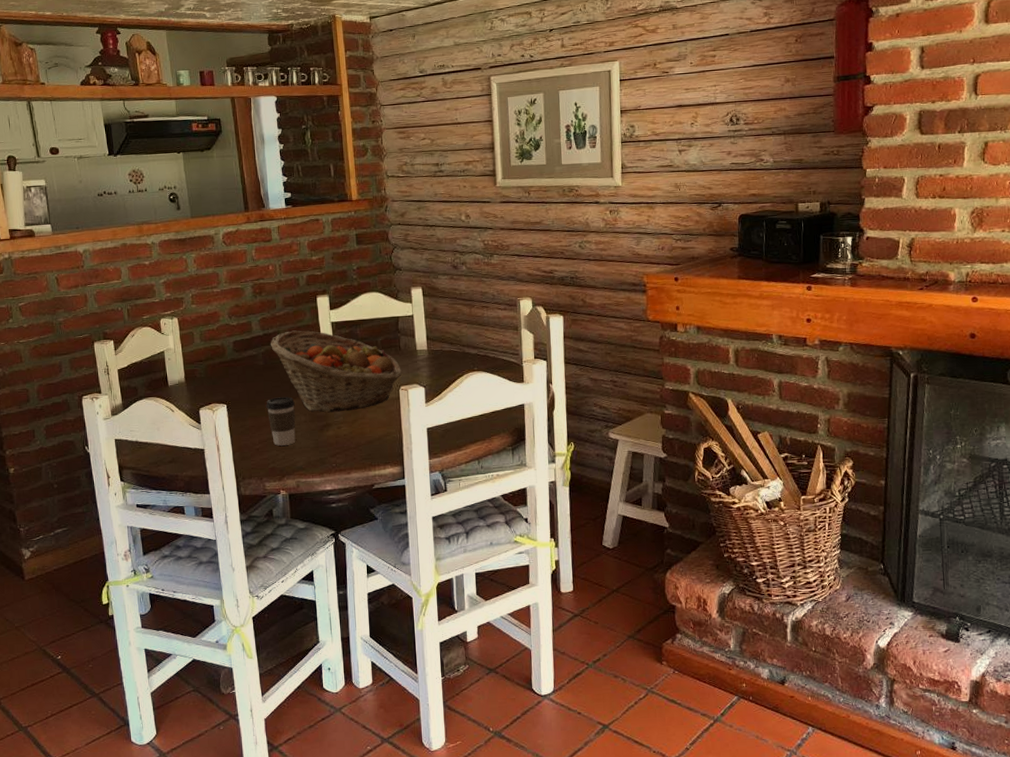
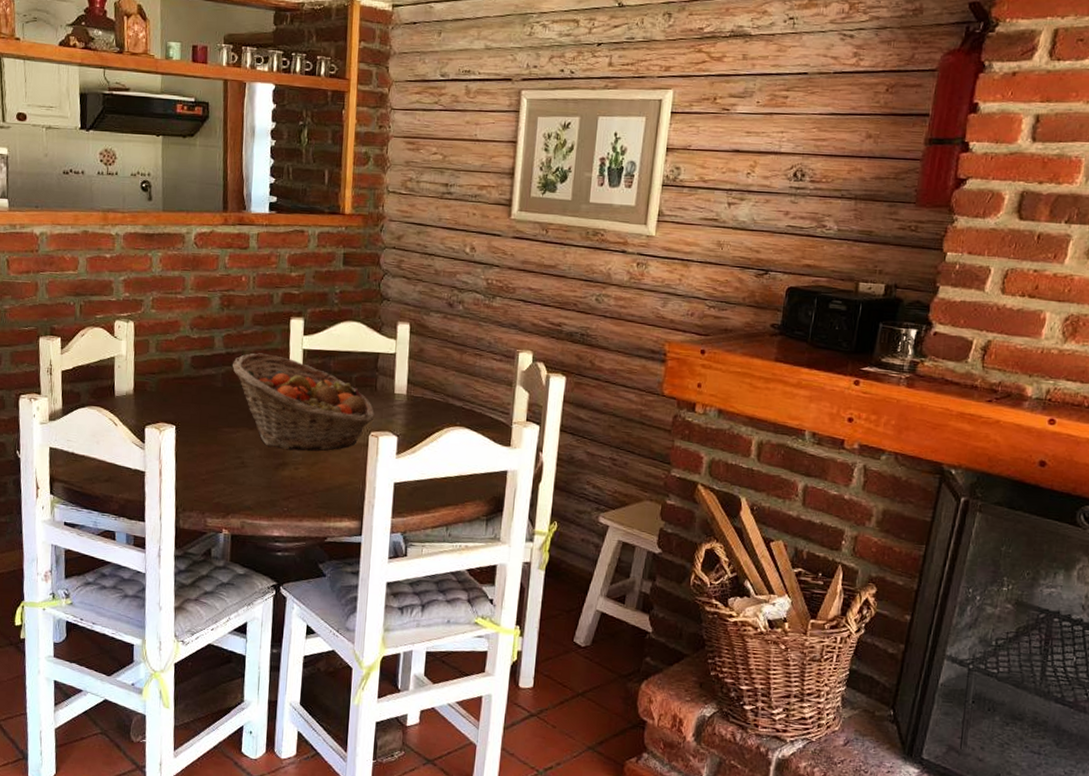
coffee cup: present [266,396,296,446] -> none [218,425,251,480]

